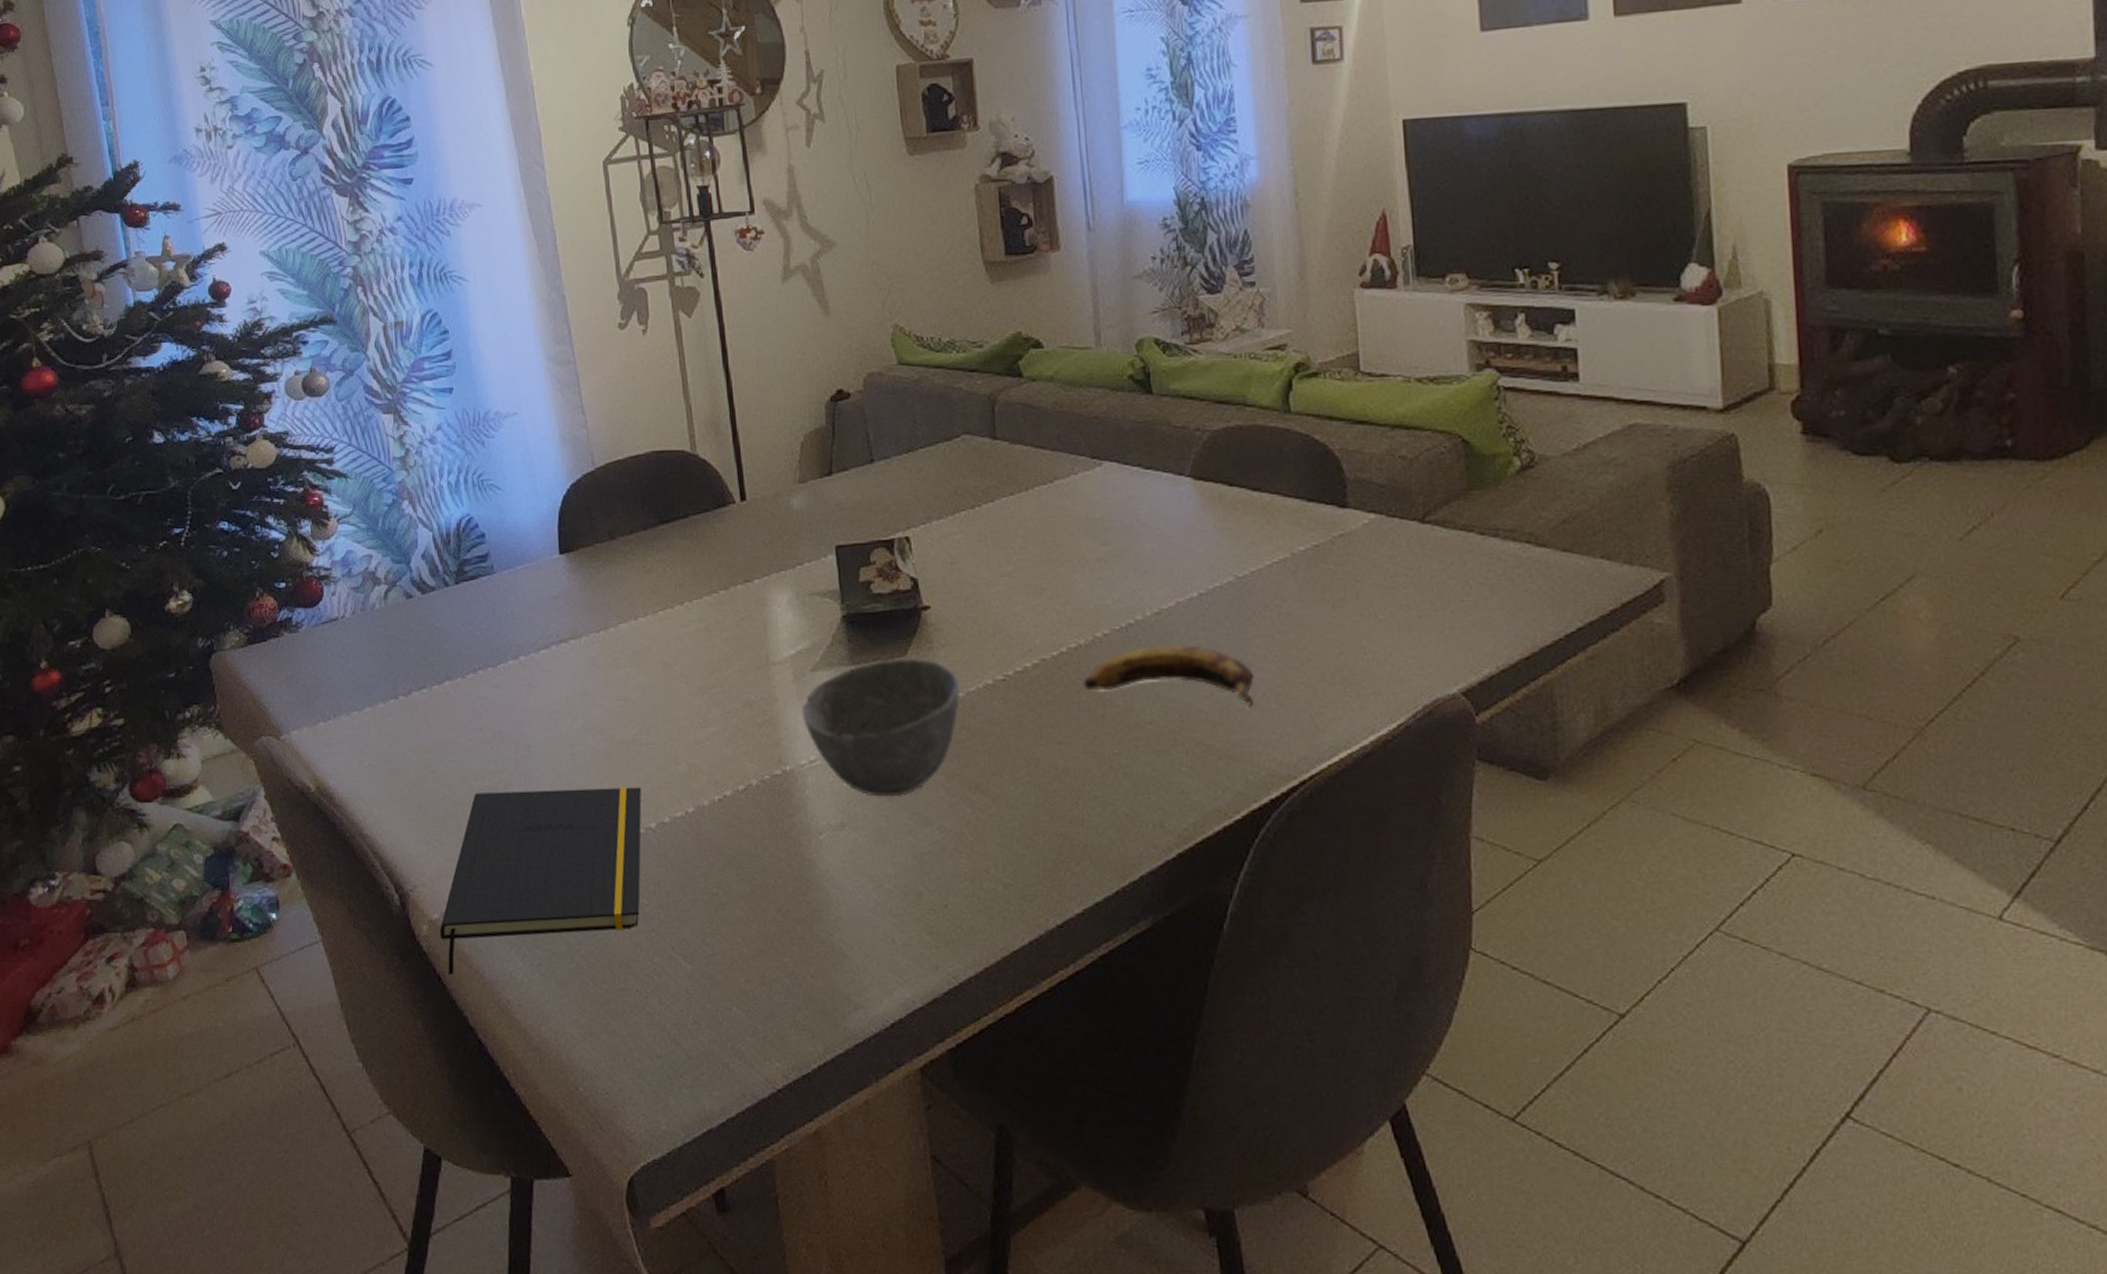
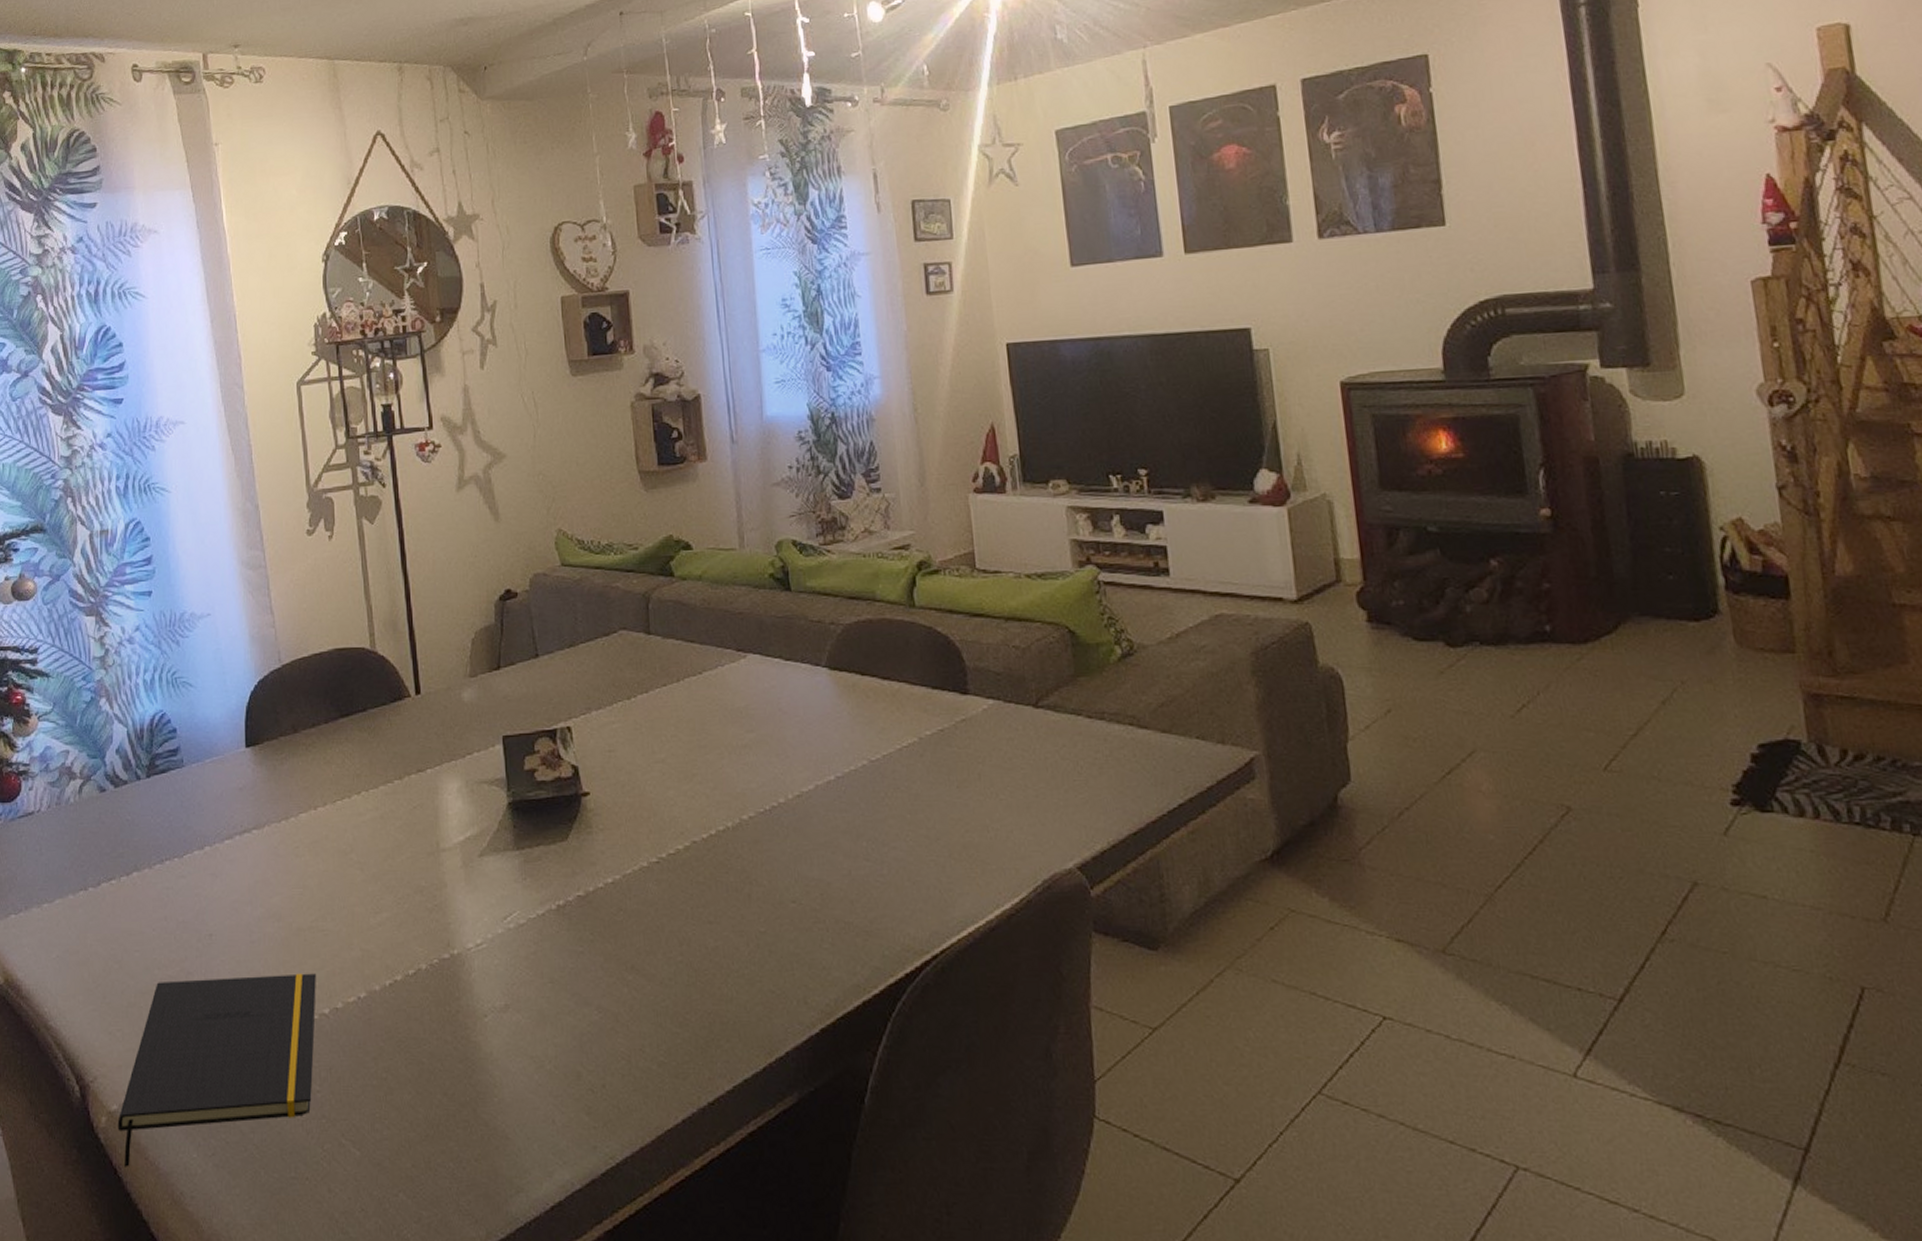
bowl: present [801,657,961,797] -> none [469,842,618,979]
banana: present [1083,645,1254,708] -> none [731,826,888,885]

